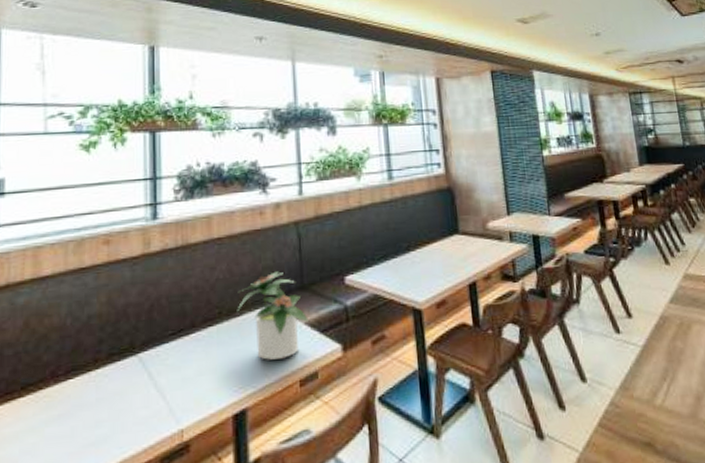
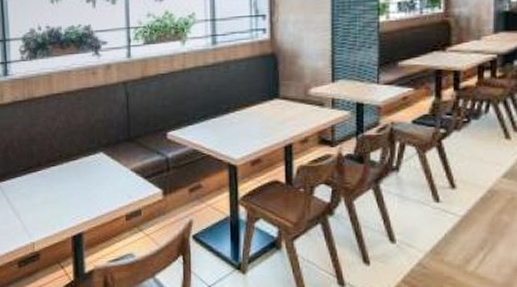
potted plant: present [237,271,309,360] -> none [74,124,134,197]

